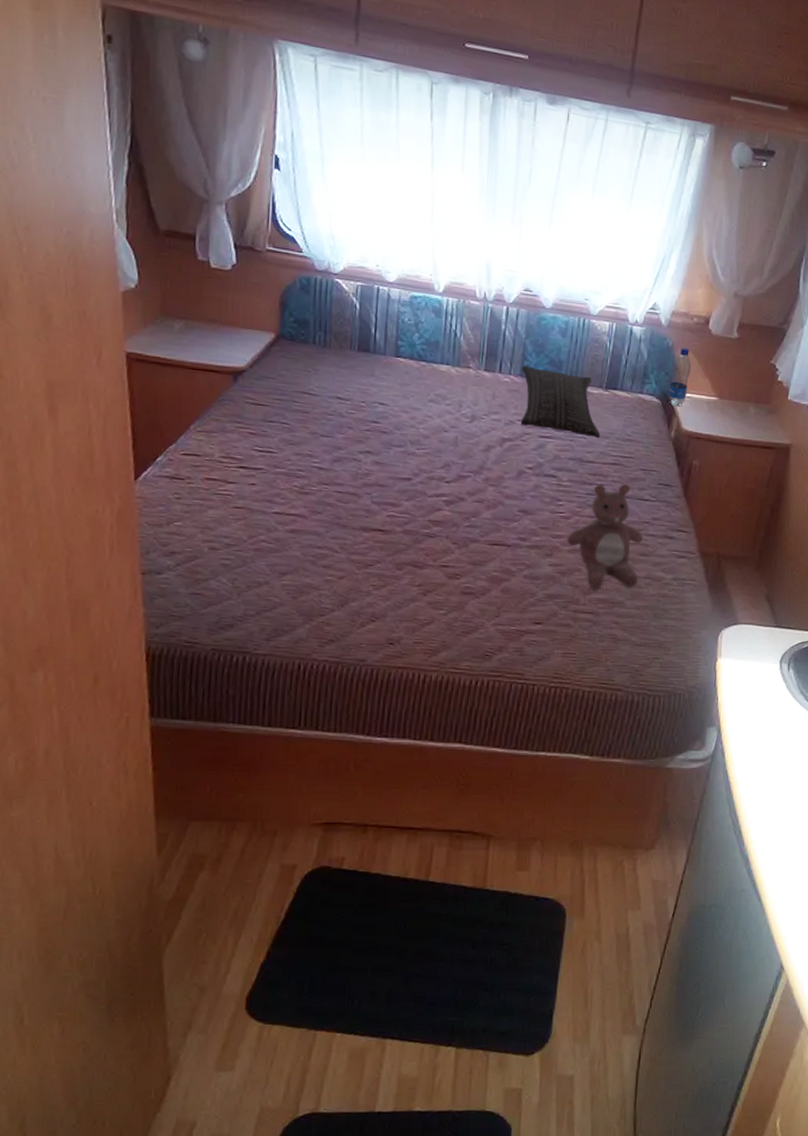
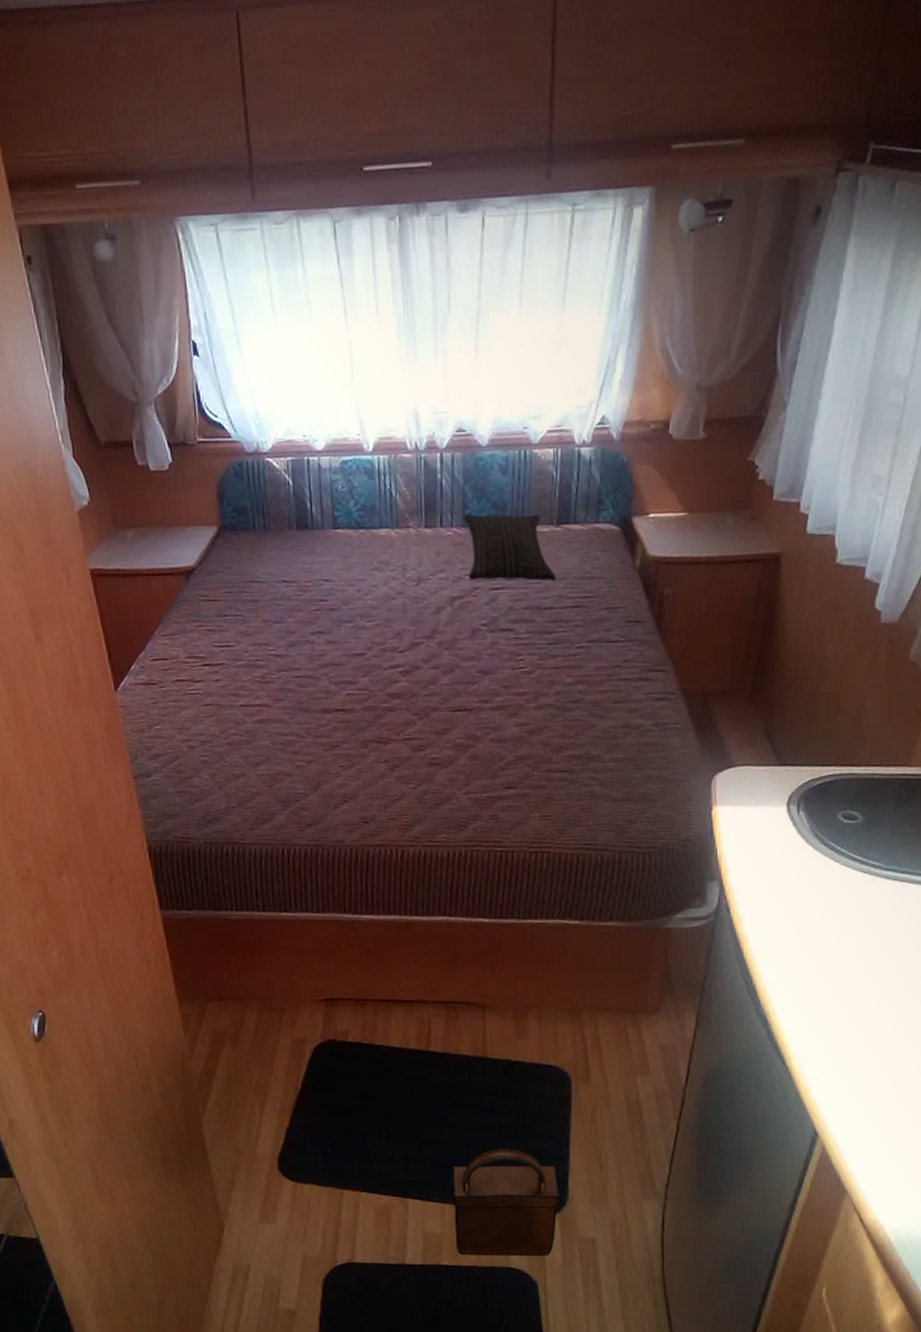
handbag: none [431,983,544,1100] -> present [452,1148,560,1257]
stuffed animal: present [567,484,644,590] -> none [531,627,616,746]
bottle: present [668,347,691,407] -> none [628,461,652,531]

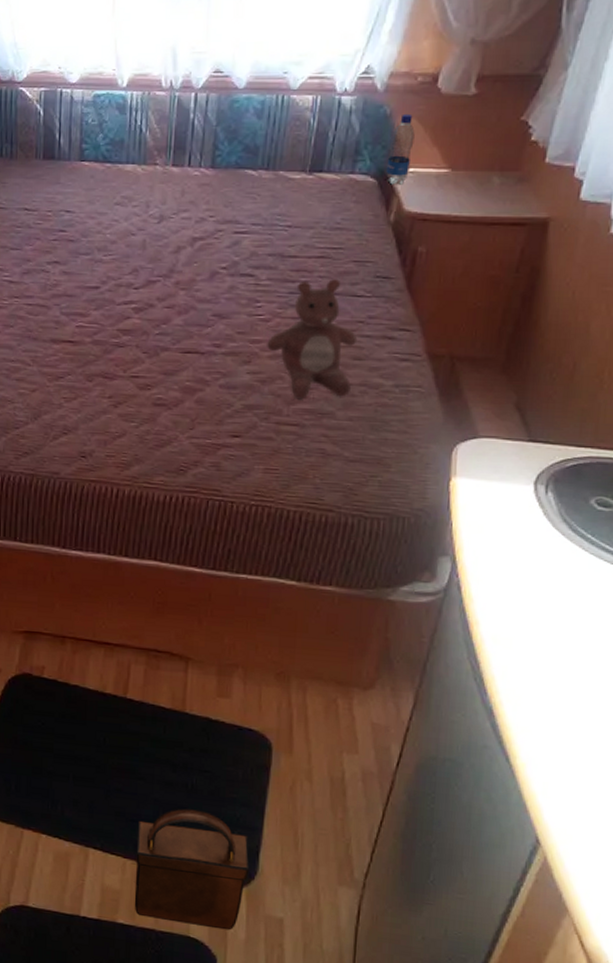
pillow: present [463,514,557,581] -> none [212,156,304,230]
stuffed animal: none [531,627,616,746] -> present [267,279,358,400]
bottle: none [628,461,652,531] -> present [386,113,415,185]

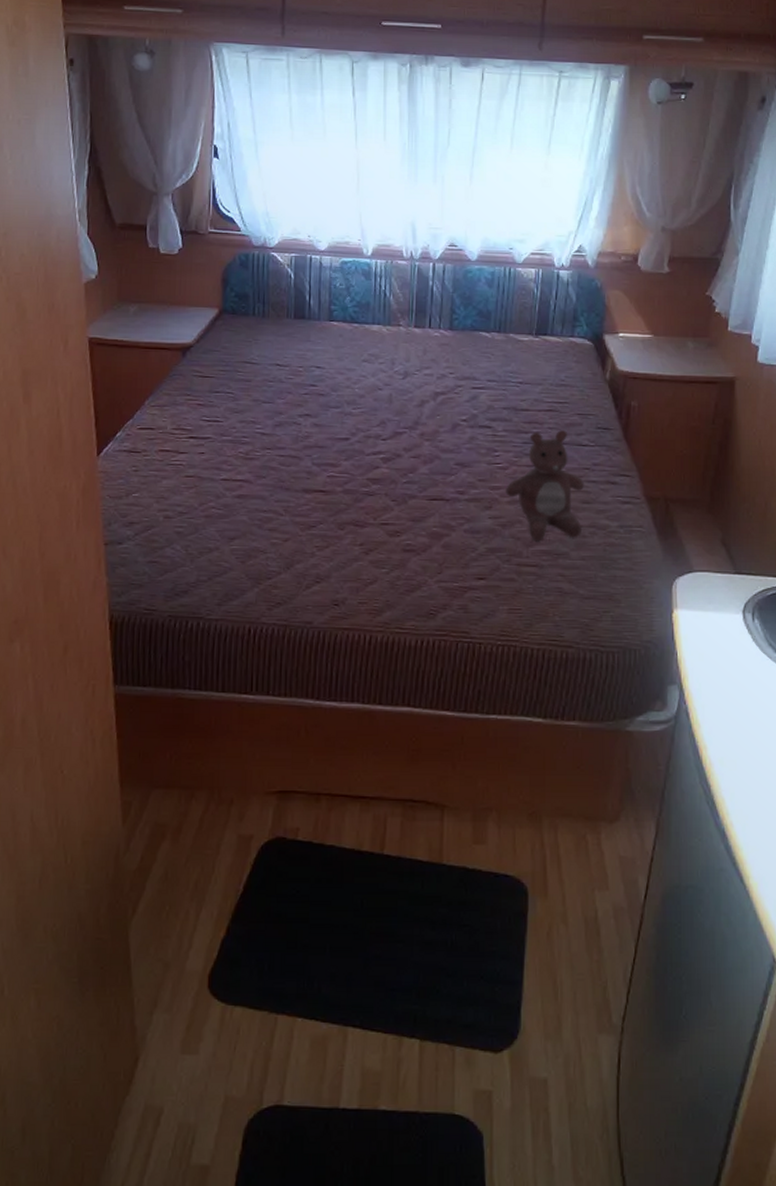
handbag: present [134,808,250,931] -> none [396,969,512,1101]
bottle: present [386,113,415,185] -> none [600,287,622,348]

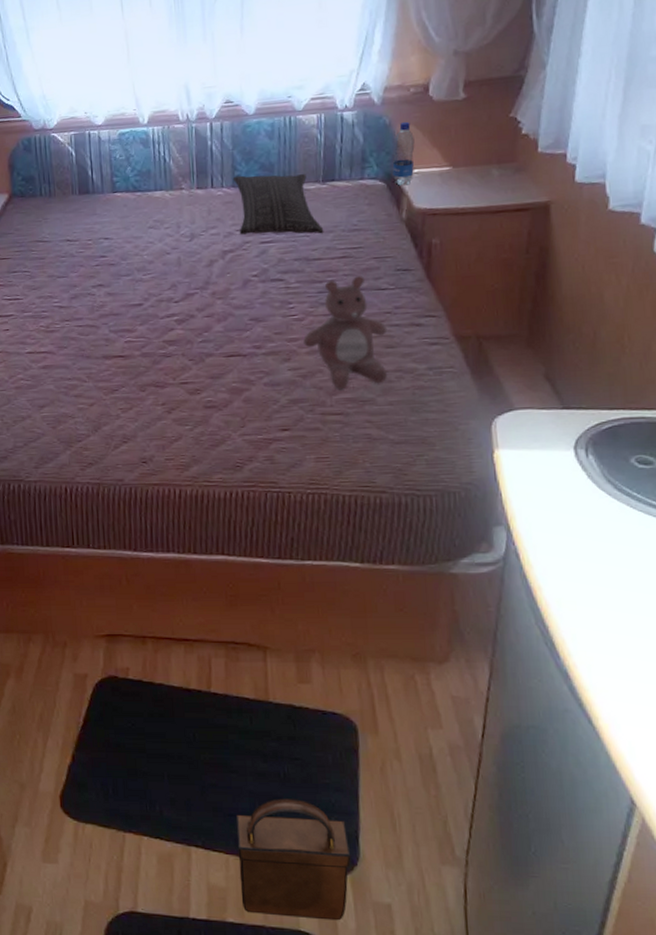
handbag: none [396,969,512,1101] -> present [235,798,351,921]
pillow: none [450,319,534,386] -> present [232,174,324,235]
bottle: none [600,287,622,348] -> present [392,121,415,186]

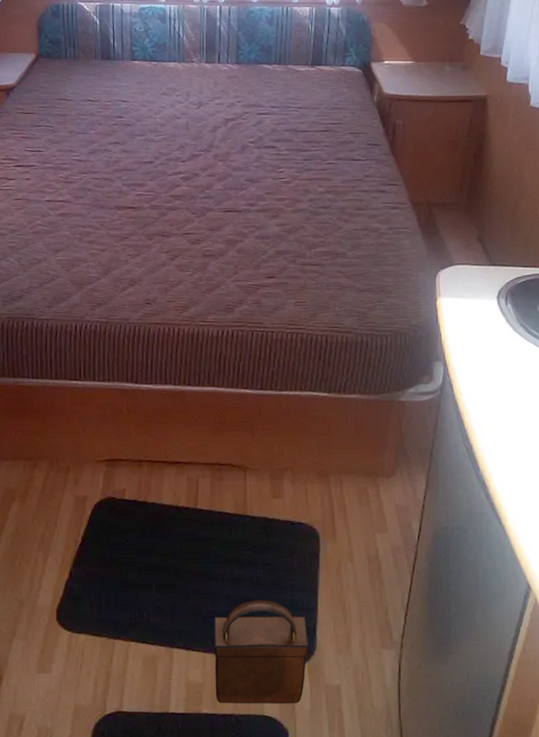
pillow: present [232,174,324,235] -> none [236,54,311,110]
stuffed animal: present [303,276,388,390] -> none [290,148,358,244]
bottle: present [392,121,415,186] -> none [368,20,386,74]

